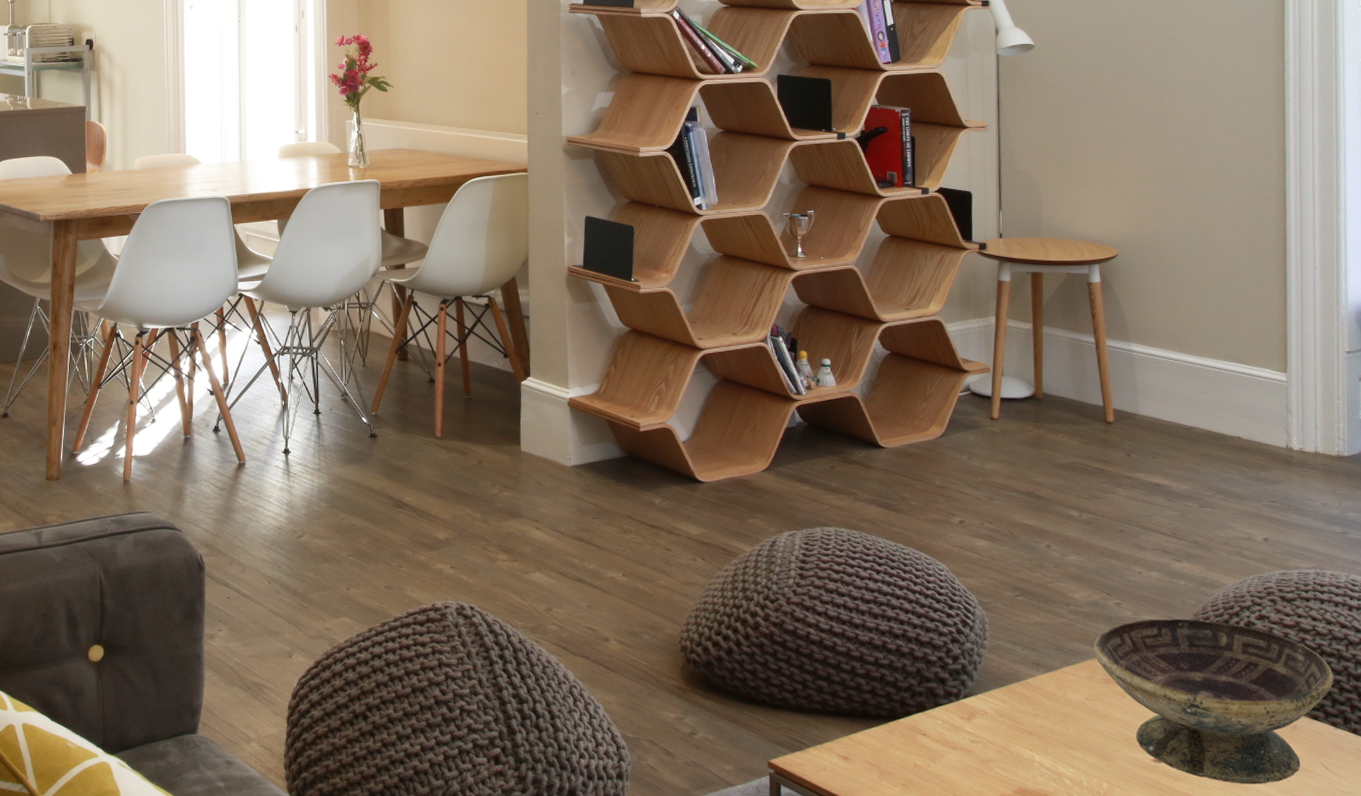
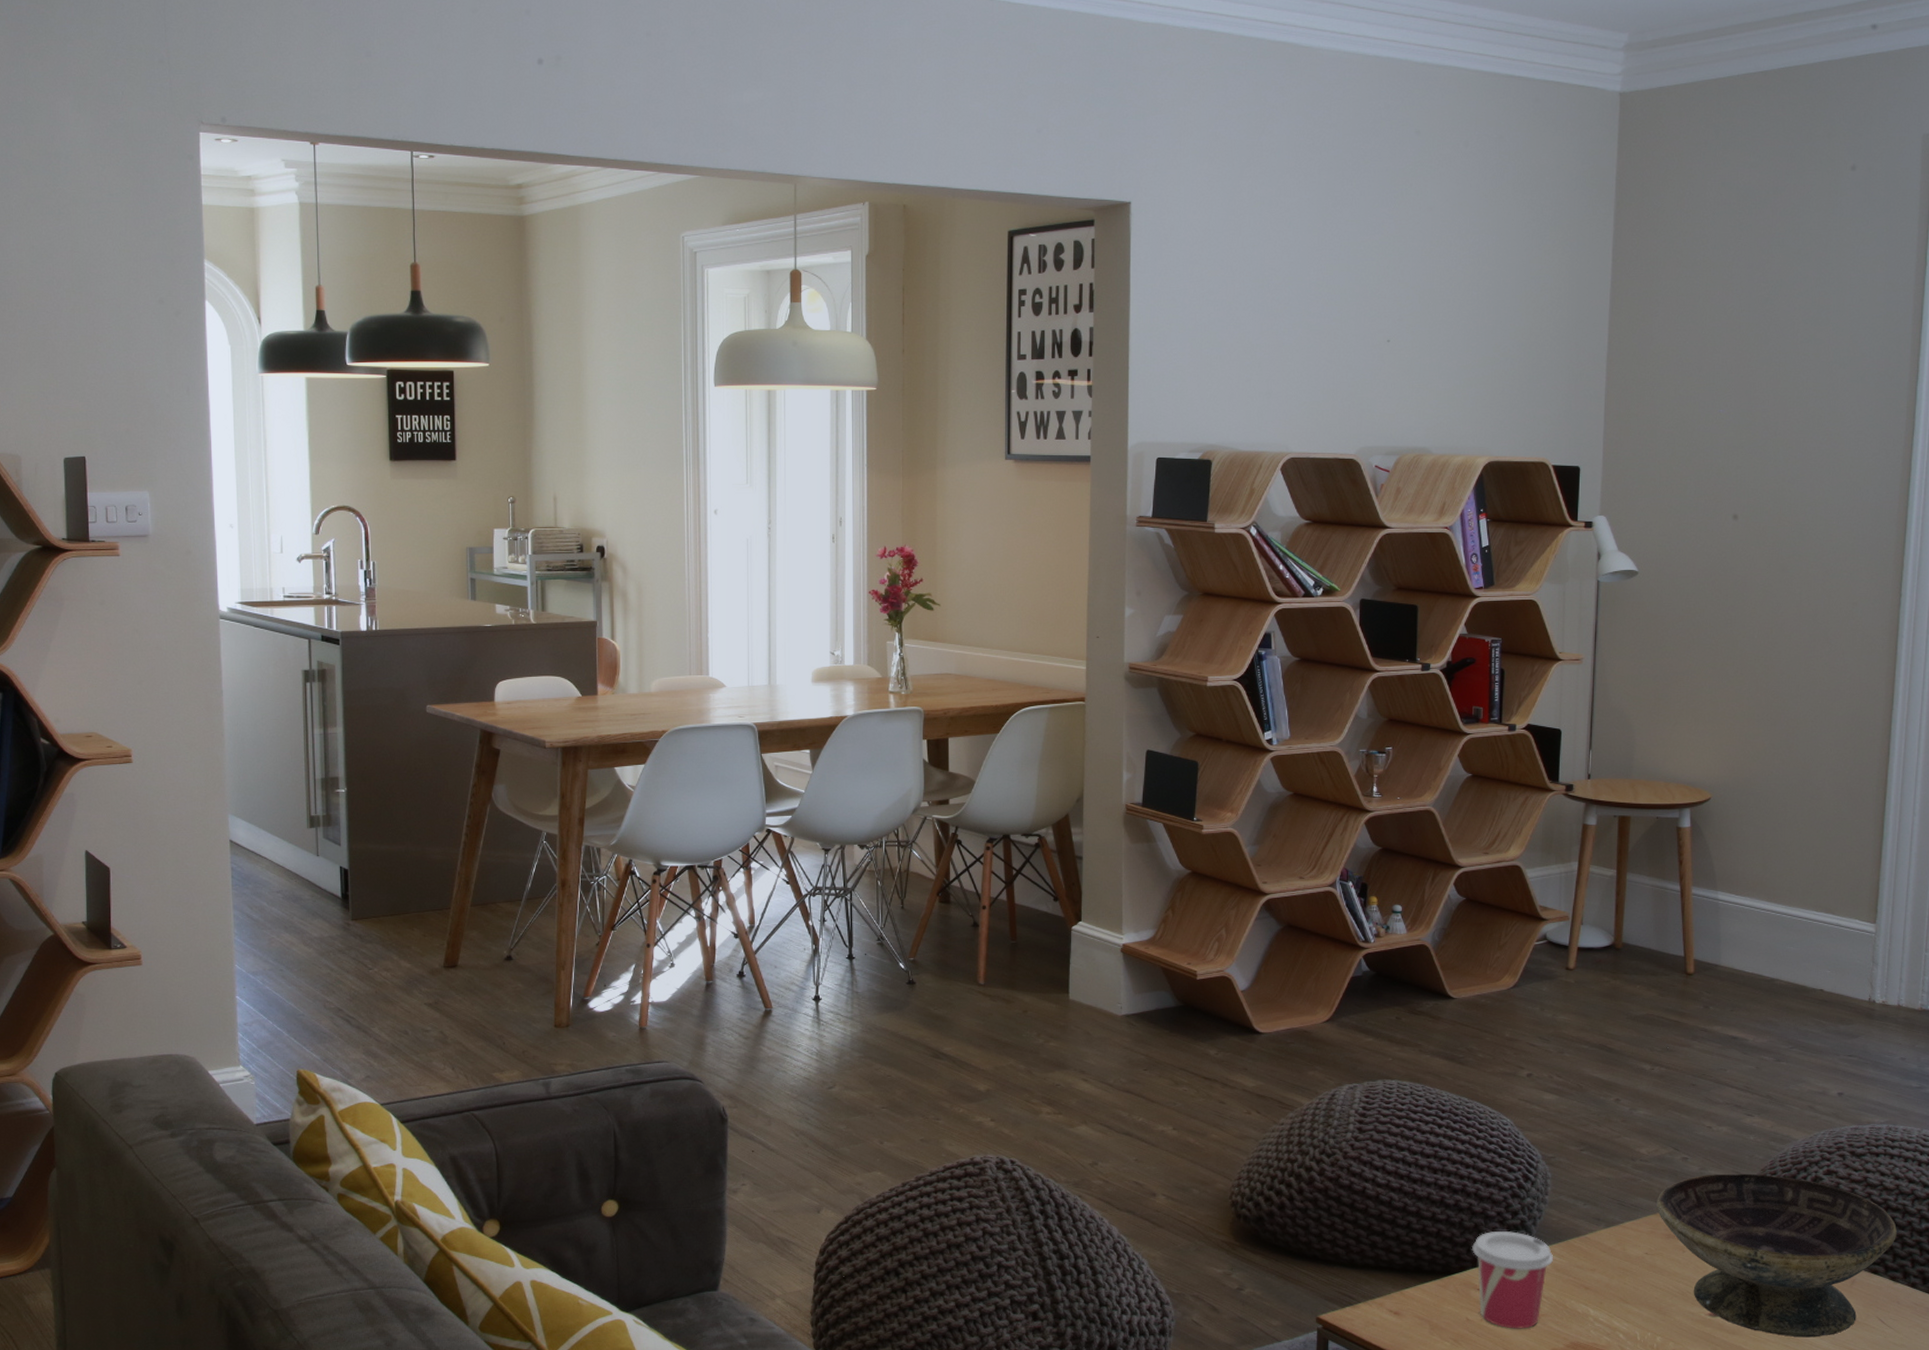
cup: none [915,676,997,774] -> present [1471,1231,1554,1329]

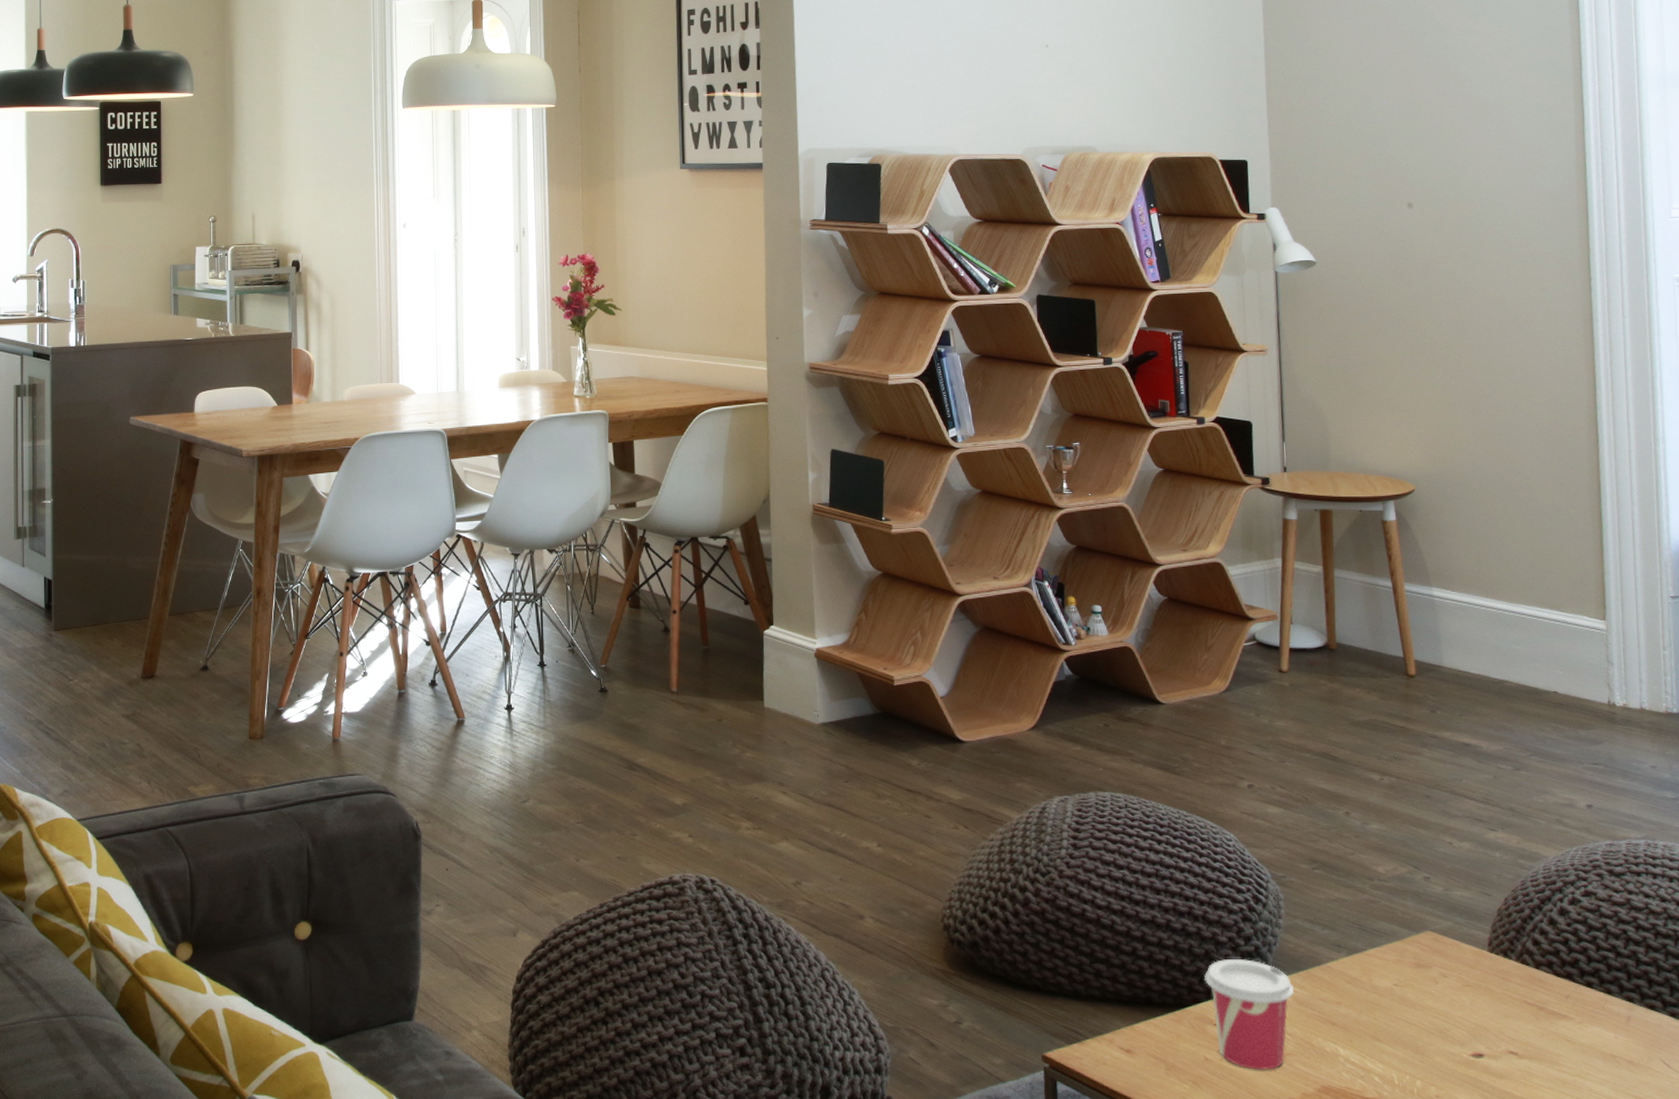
decorative bowl: present [1656,1173,1897,1338] -> none [1401,895,1671,1083]

